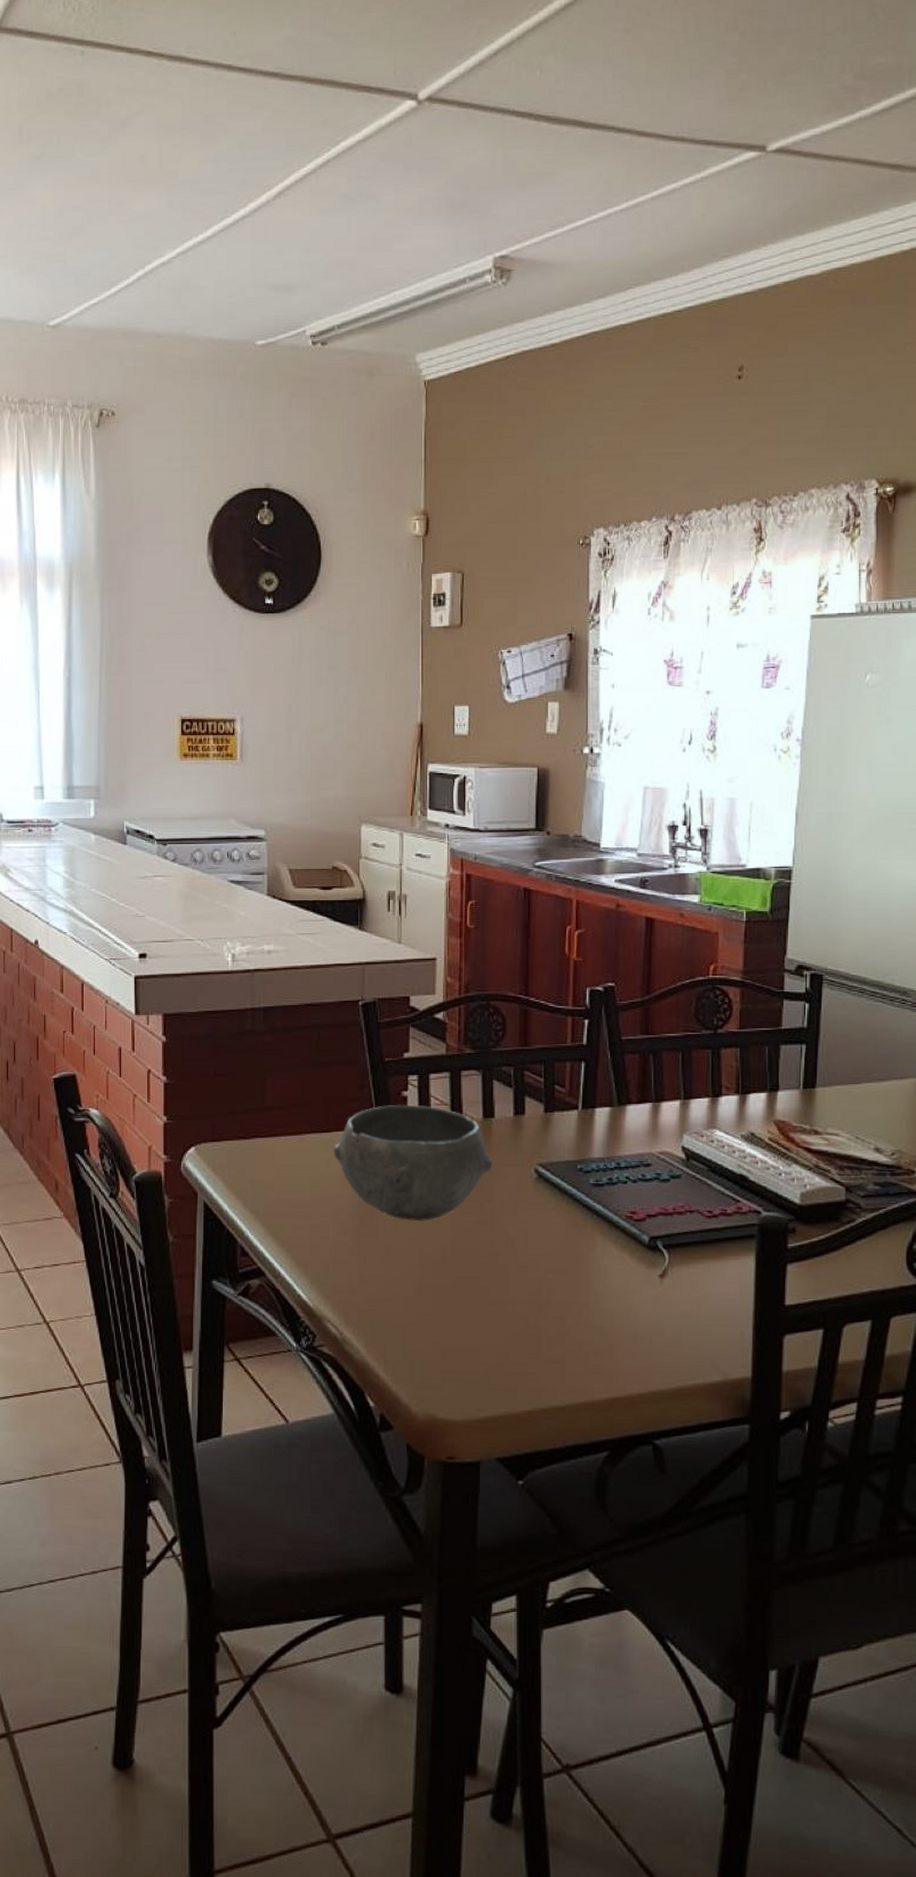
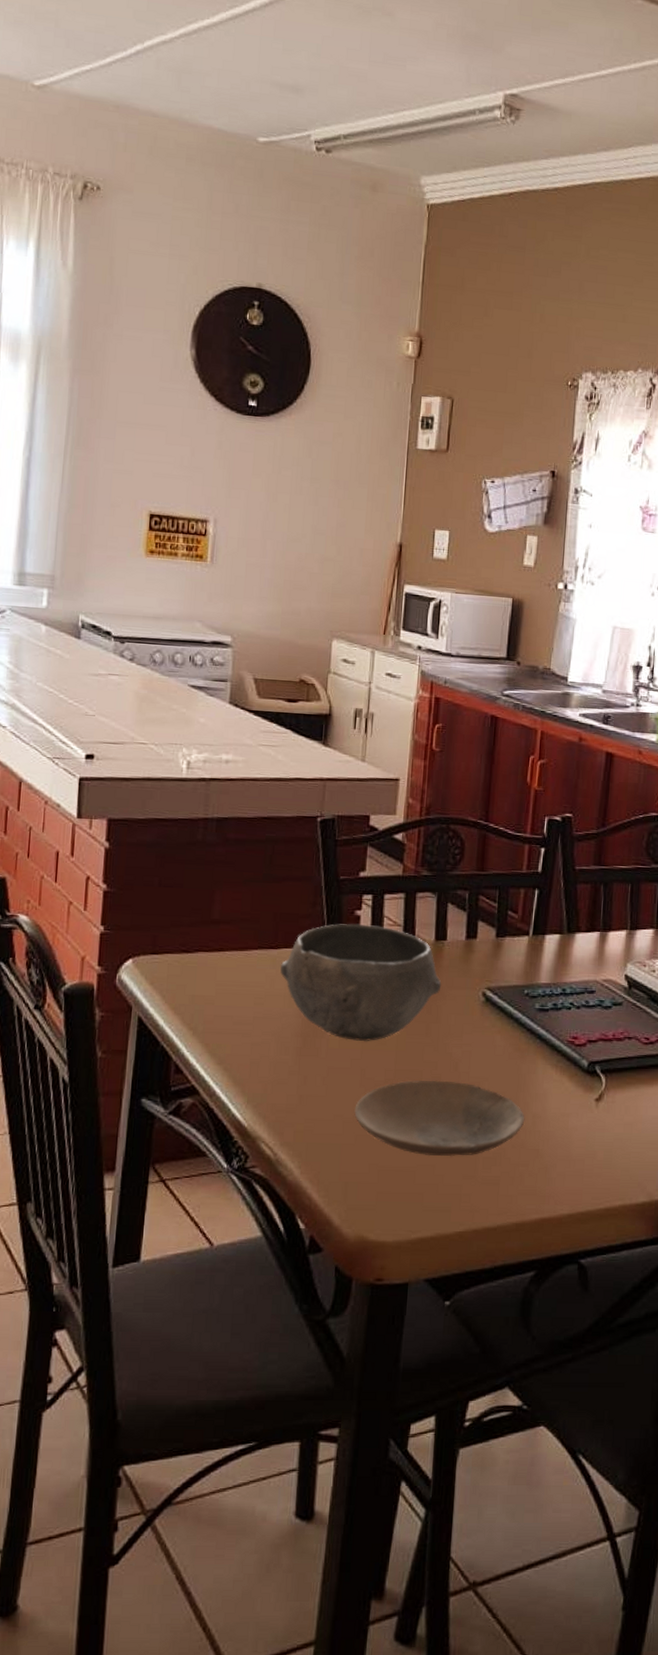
plate: none [415,1258,587,1335] -> present [354,1080,525,1157]

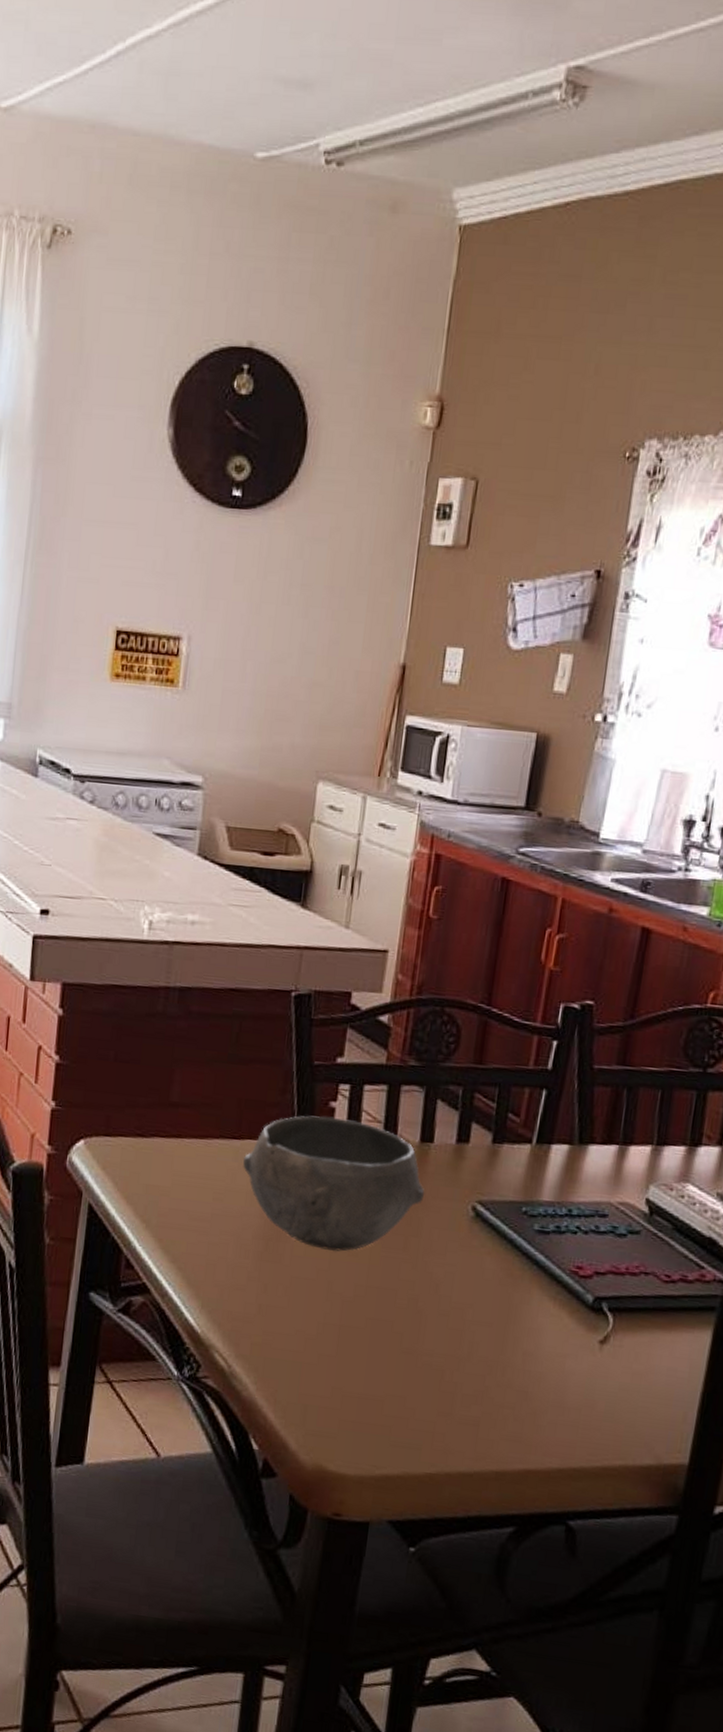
plate: present [354,1080,525,1157] -> none [318,1300,514,1391]

